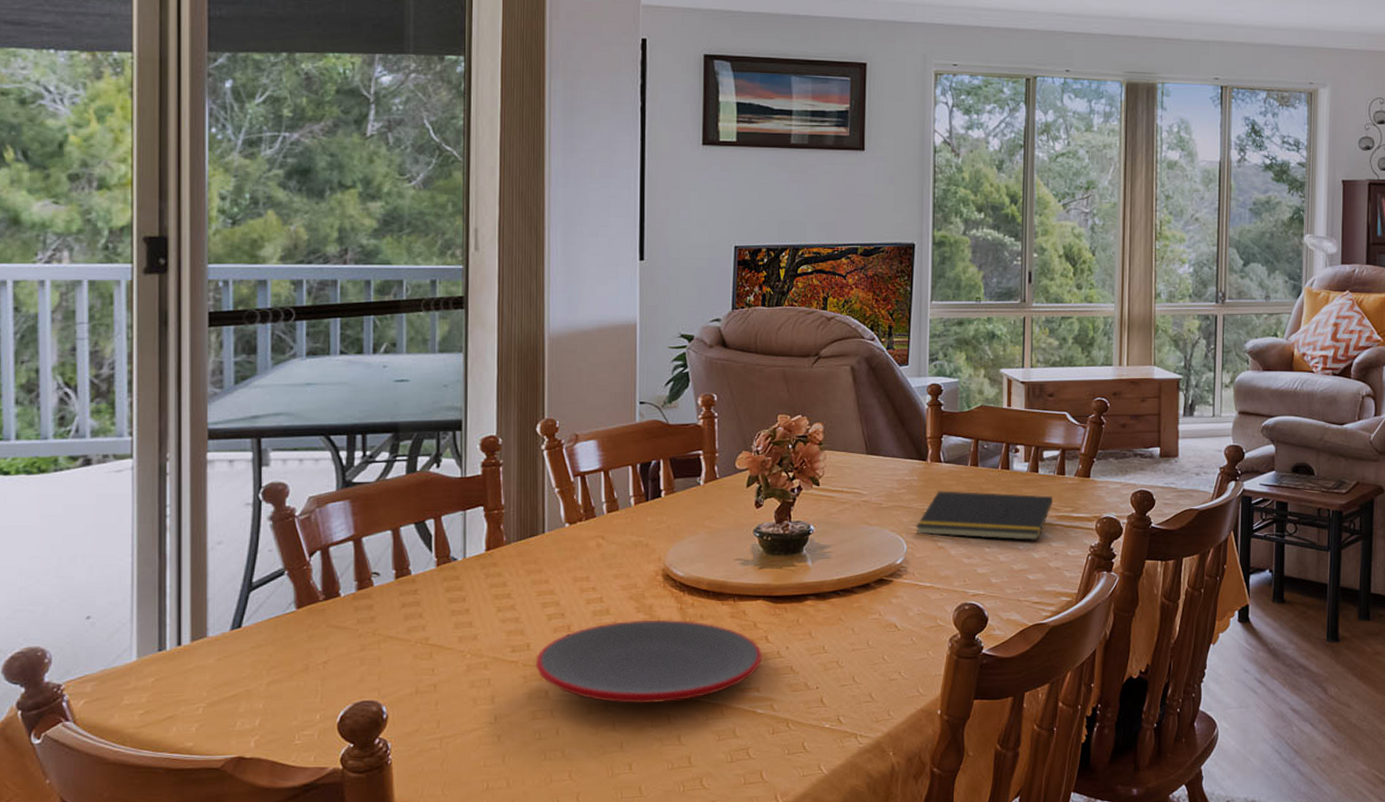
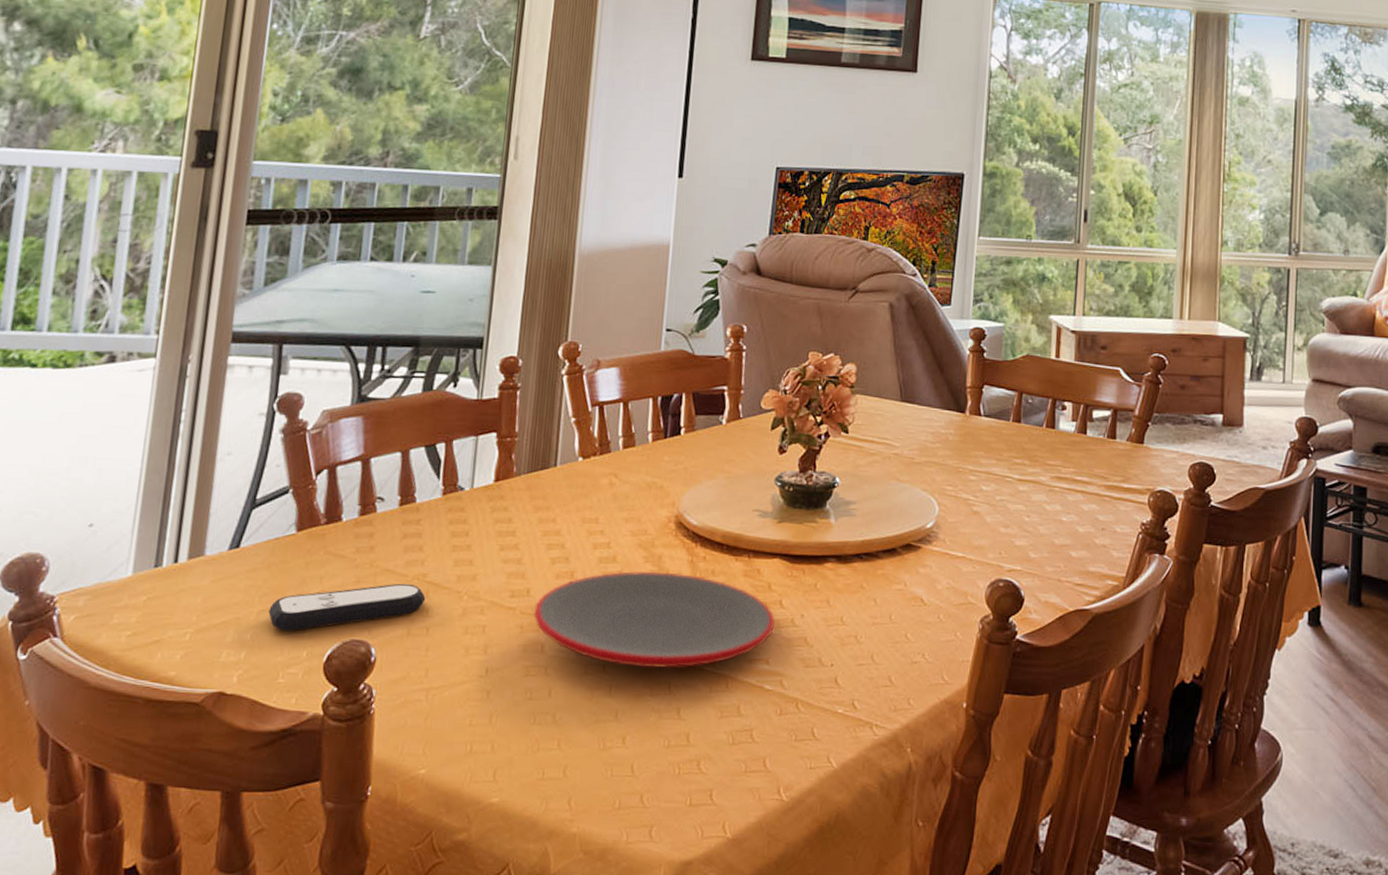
remote control: none [278,647,430,699] -> present [268,583,426,632]
notepad: present [915,490,1053,541] -> none [949,448,1101,513]

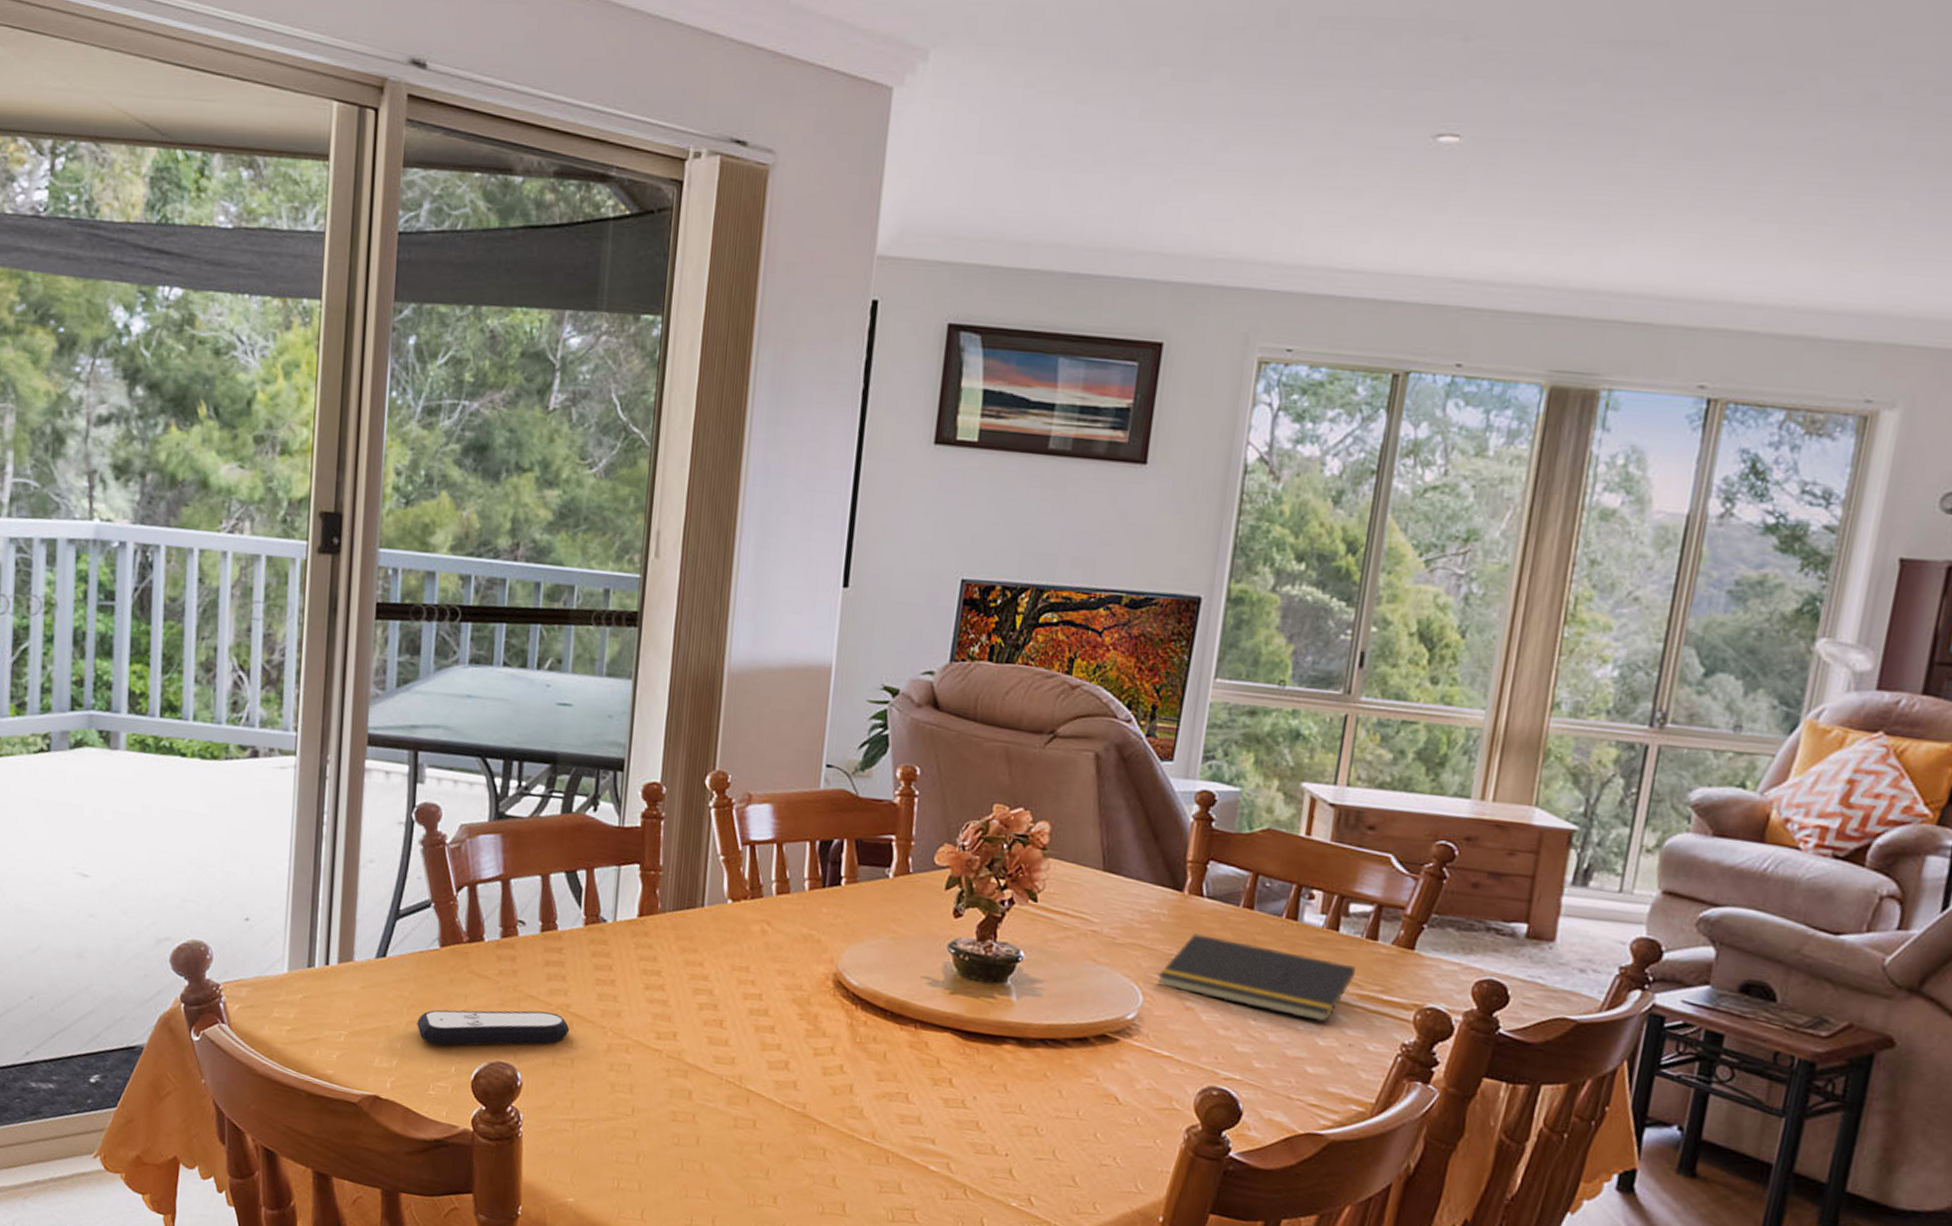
plate: present [534,571,776,669] -> none [681,1025,944,1136]
notepad: none [949,448,1101,513] -> present [1157,933,1355,1022]

